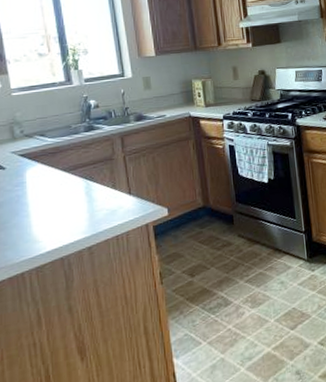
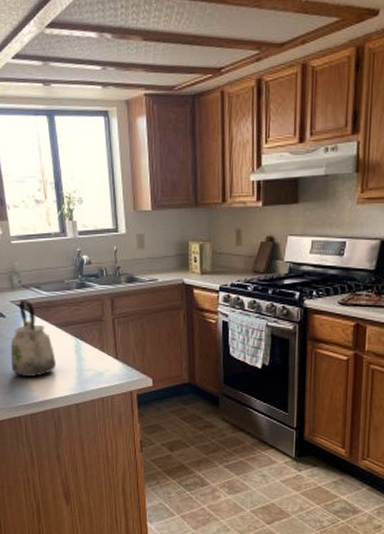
kettle: none [11,148,66,229] -> present [10,299,57,377]

